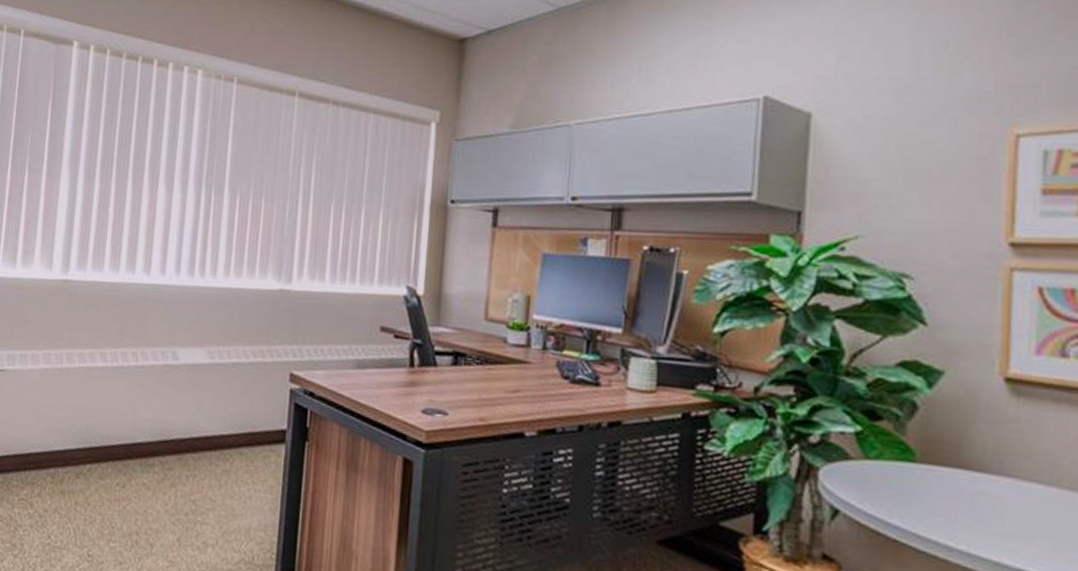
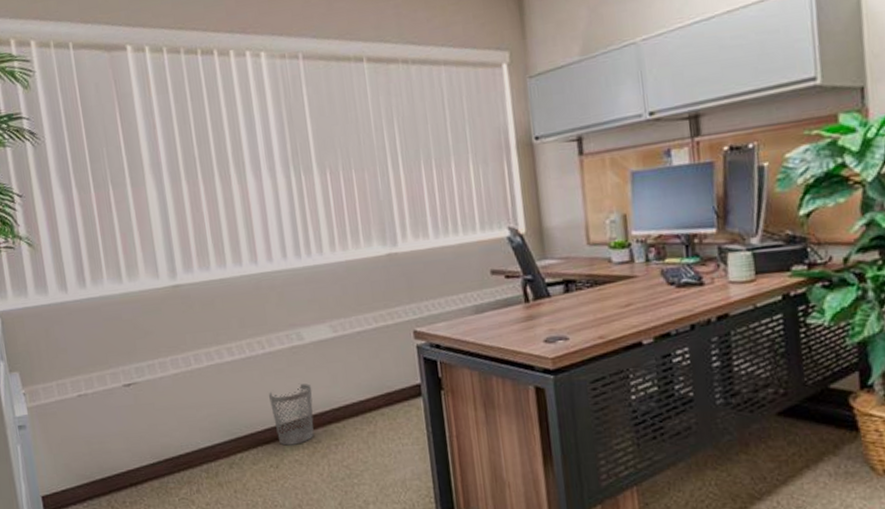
wastebasket: none [130,403,176,468] -> present [268,383,314,446]

